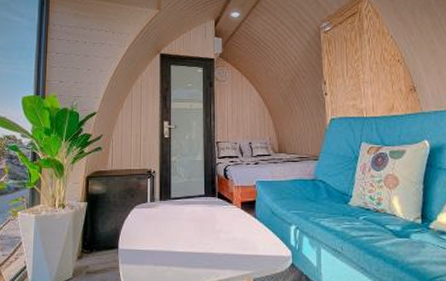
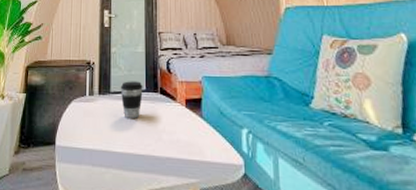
coffee cup: none [180,187,202,221] -> present [120,81,143,119]

